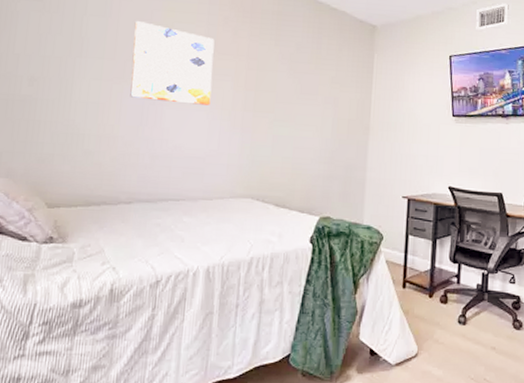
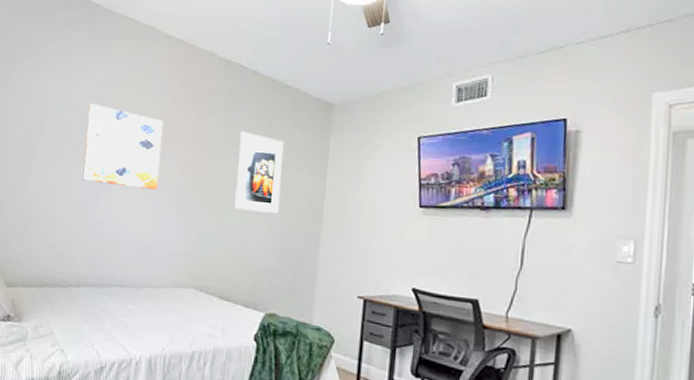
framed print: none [287,49,332,125] -> present [234,130,284,214]

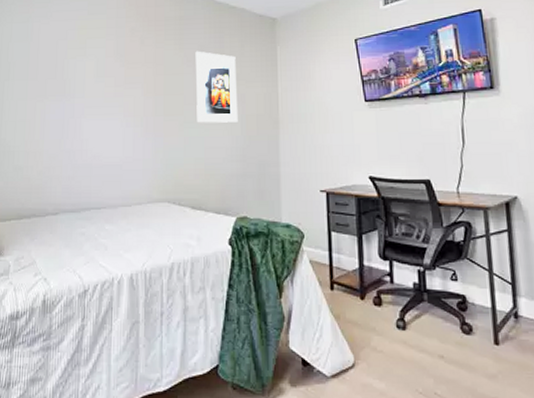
wall art: present [82,104,164,190] -> none [51,42,124,114]

